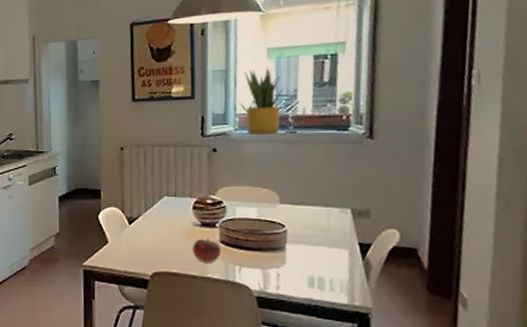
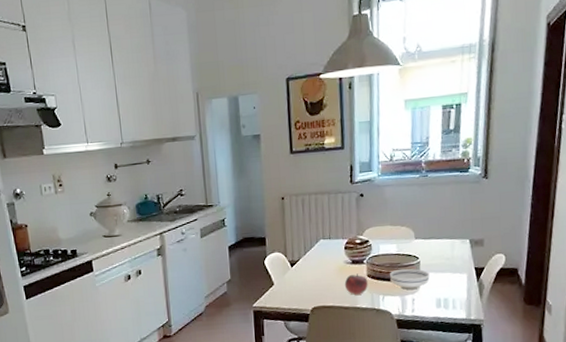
planter: present [244,66,285,136] -> none [386,116,419,180]
bowl: none [247,237,300,262] -> present [389,268,430,290]

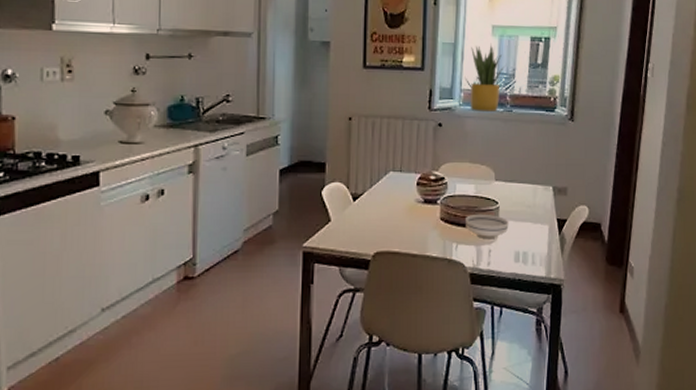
fruit: present [344,273,368,296] -> none [414,215,441,242]
planter: none [386,116,419,180] -> present [470,43,506,113]

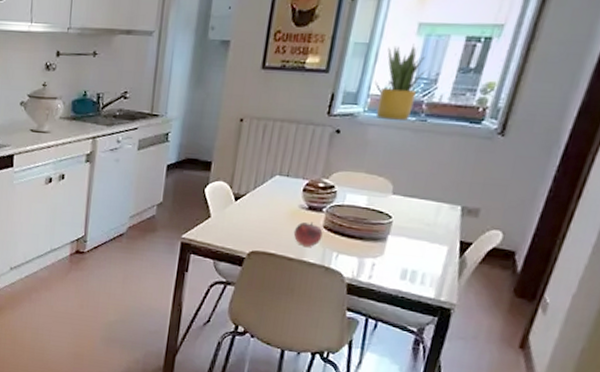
fruit: none [414,215,441,242] -> present [293,222,323,248]
bowl: present [465,213,509,238] -> none [350,226,401,253]

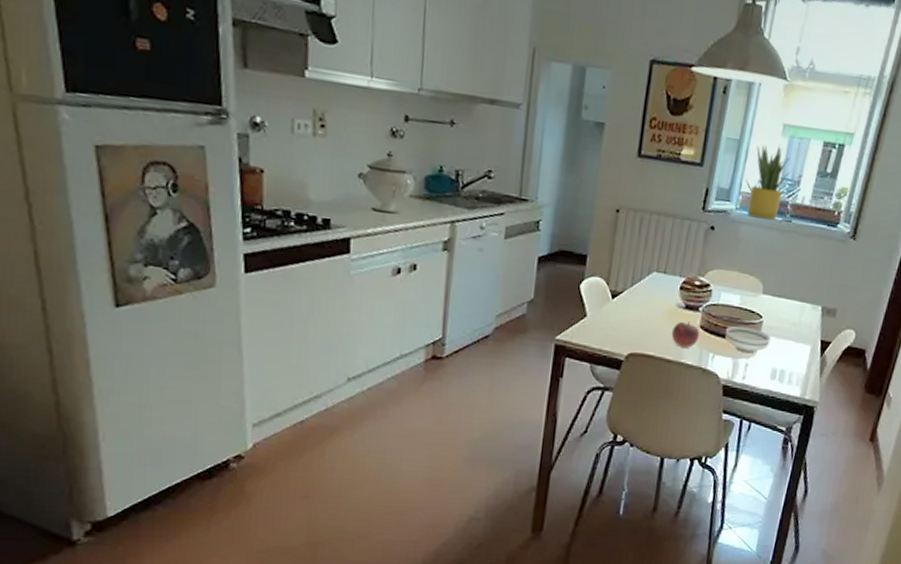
bowl: none [350,226,401,253] -> present [724,325,771,353]

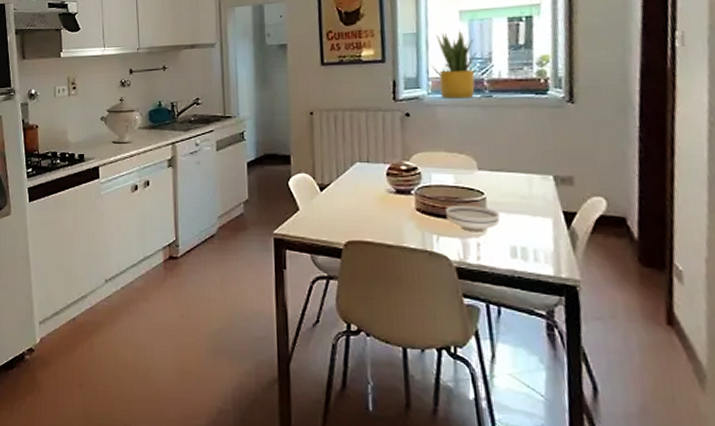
fruit: present [671,322,700,349] -> none [386,206,418,233]

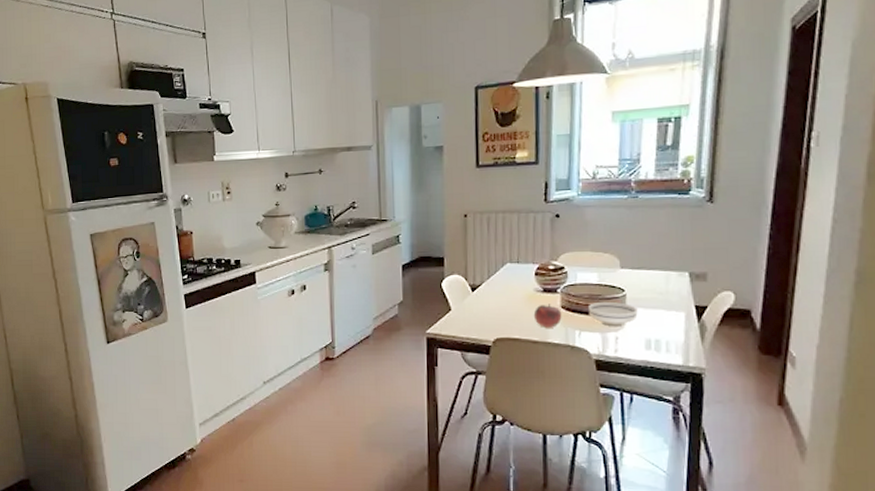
fruit: none [386,206,418,233] -> present [533,304,562,329]
planter: present [436,29,479,100] -> none [588,130,629,201]

